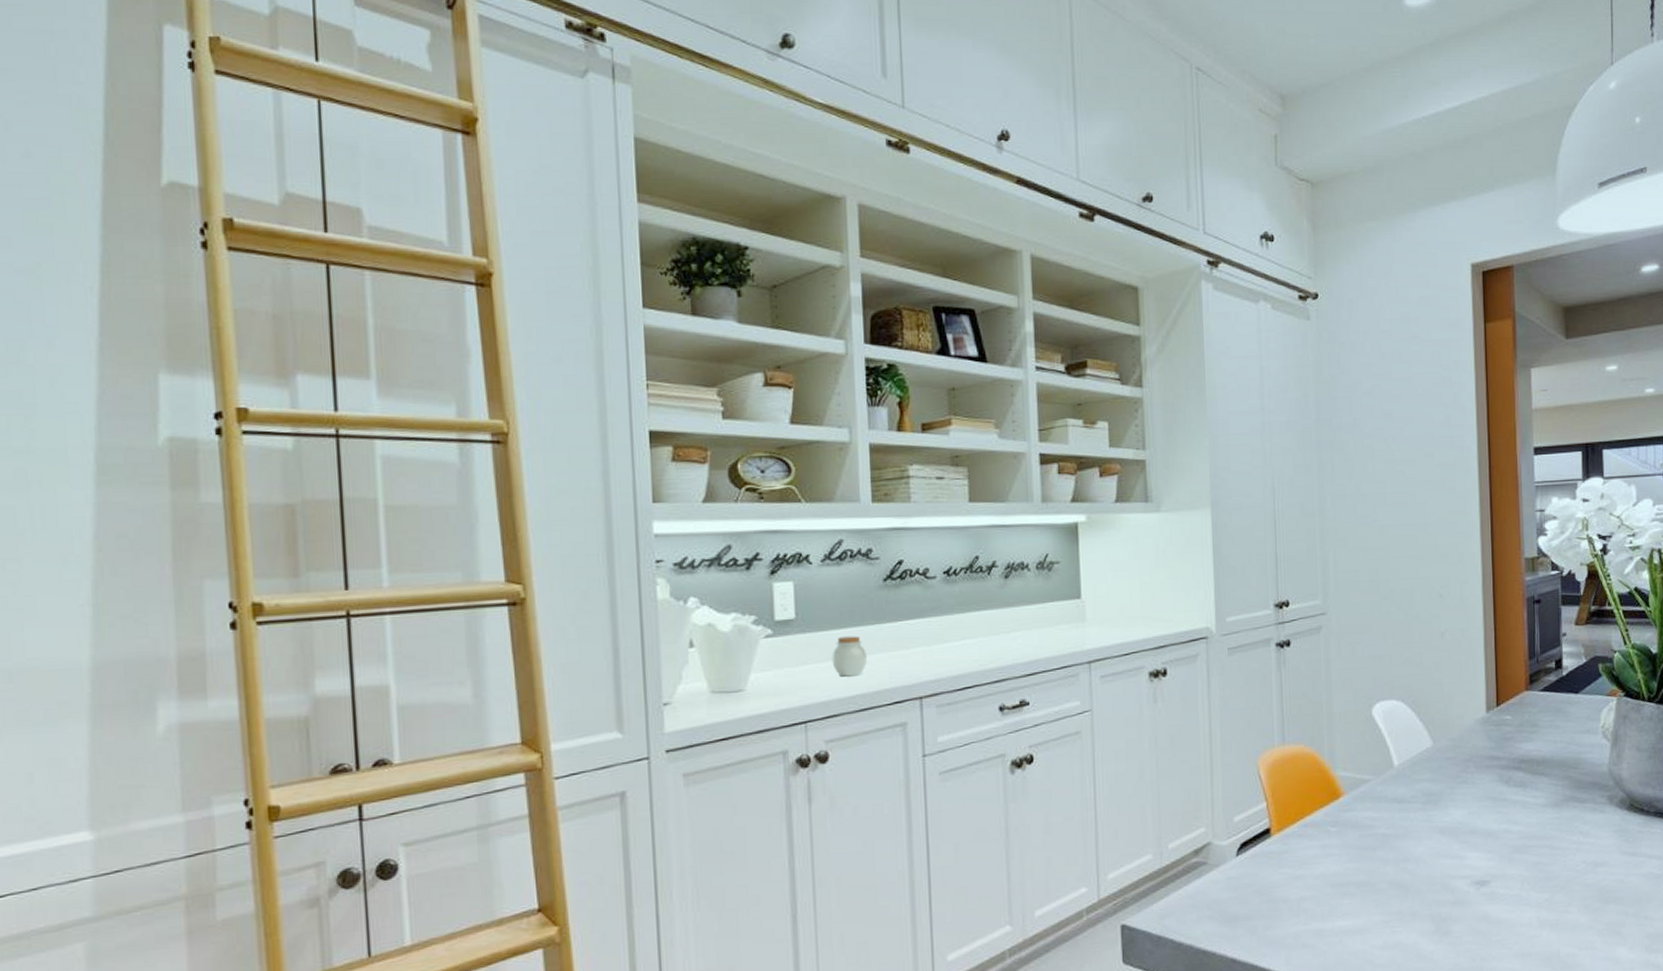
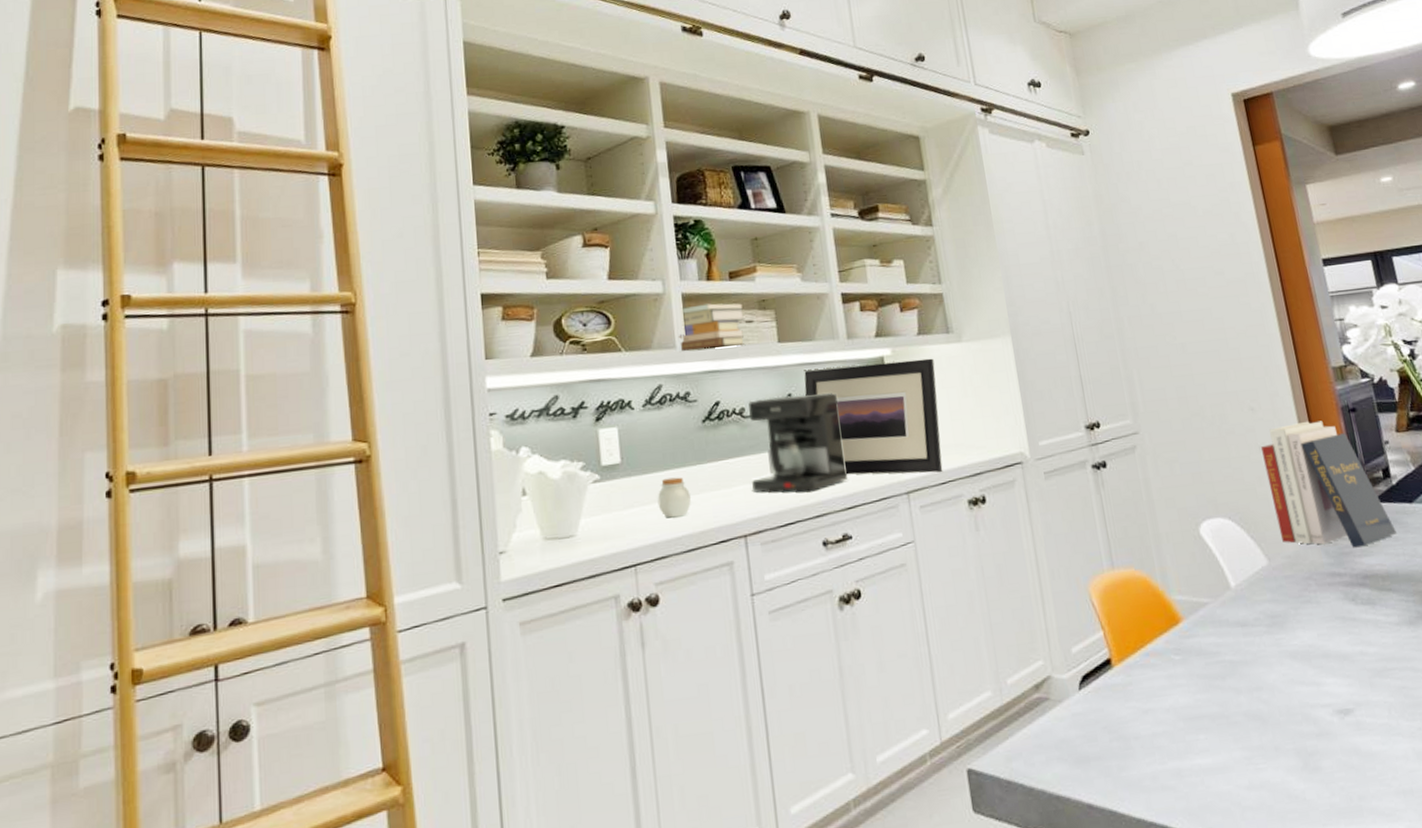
books: none [864,456,935,507] -> present [679,303,744,352]
coffee maker: none [931,557,1031,656] -> present [748,393,848,492]
picture frame: none [993,527,1130,644] -> present [804,358,943,475]
books: none [1444,610,1558,734] -> present [1261,420,1397,548]

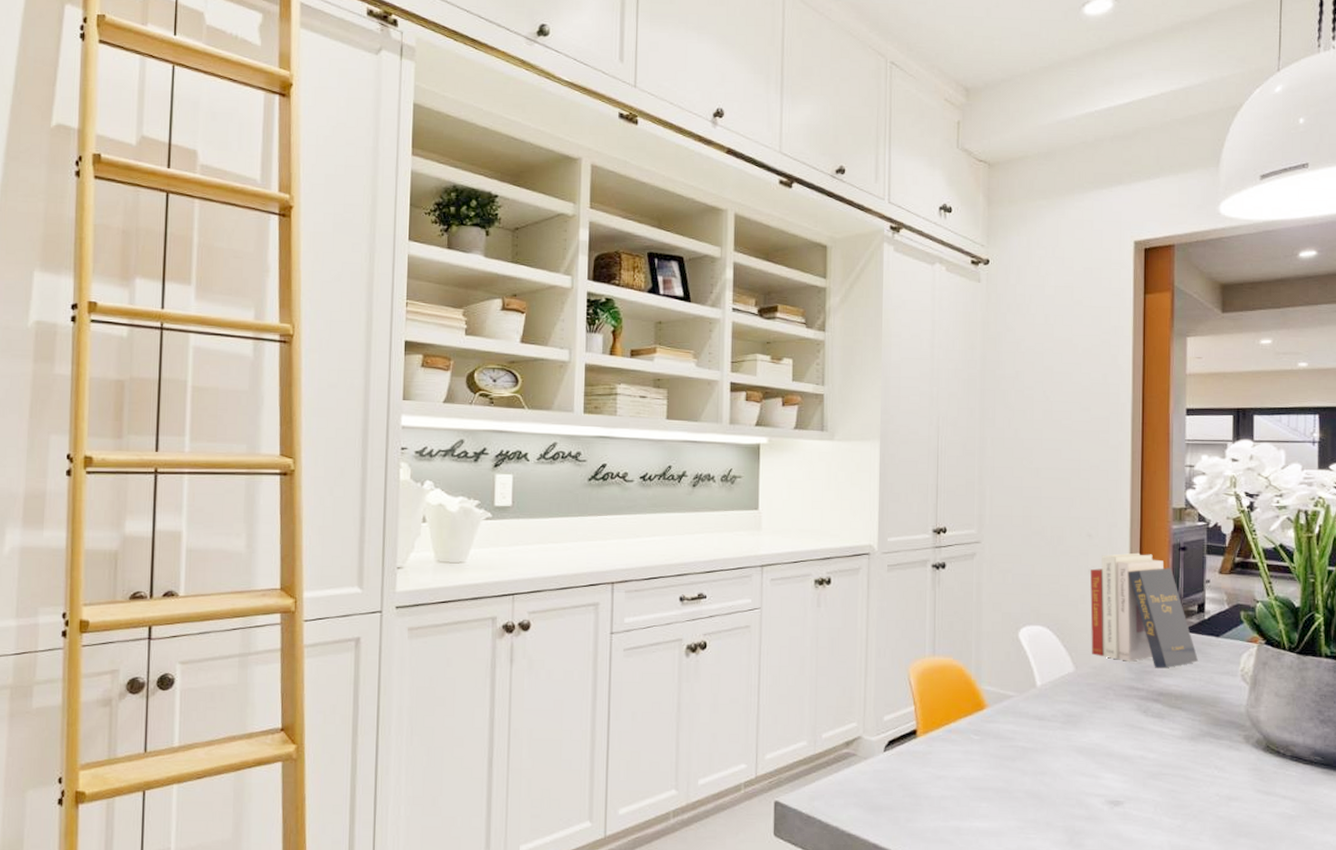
jar: present [657,477,692,518] -> none [539,524,570,559]
books: present [679,303,744,352] -> none [577,376,639,418]
coffee maker: present [748,393,848,492] -> none [625,466,712,552]
picture frame: present [804,358,943,475] -> none [684,448,805,552]

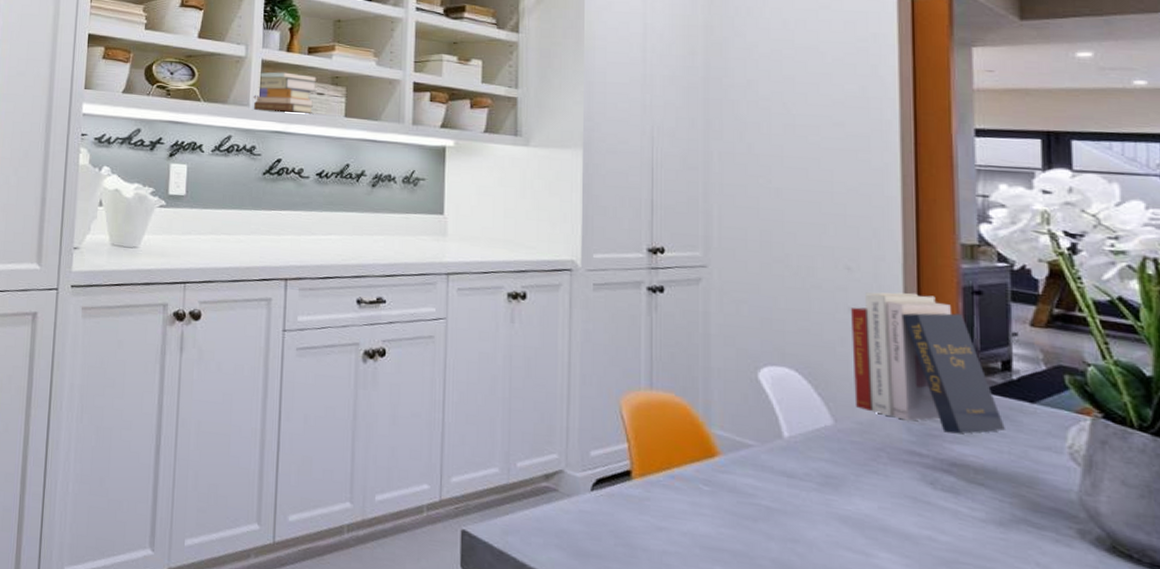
books: none [577,376,639,418] -> present [253,72,316,114]

